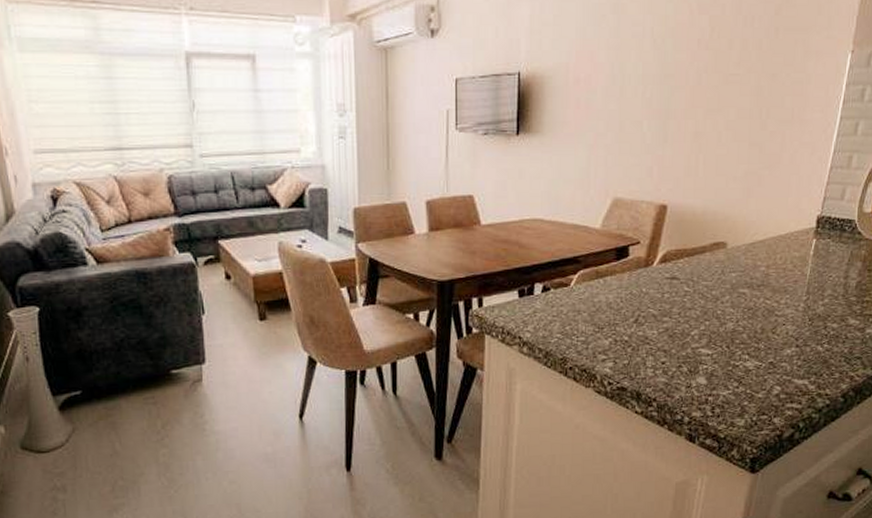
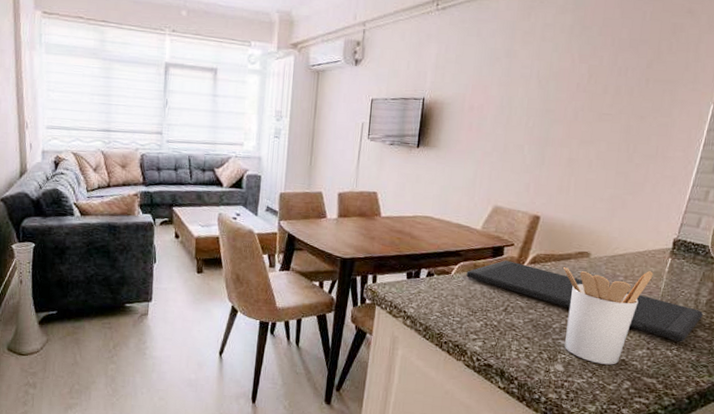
cutting board: none [588,262,853,334] -> present [466,260,703,342]
utensil holder: none [698,256,798,371] -> present [563,266,654,365]

